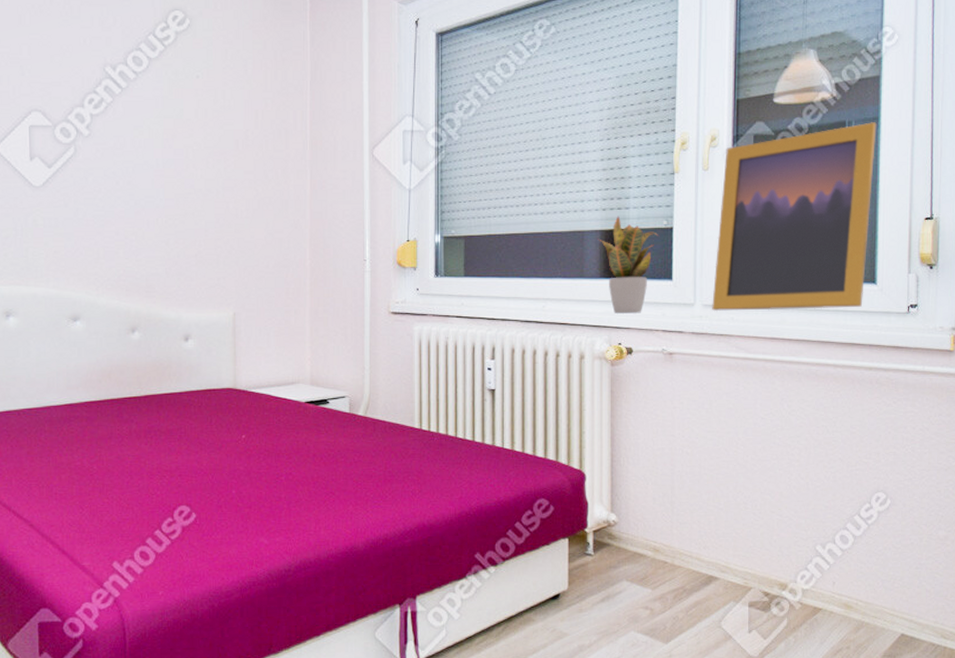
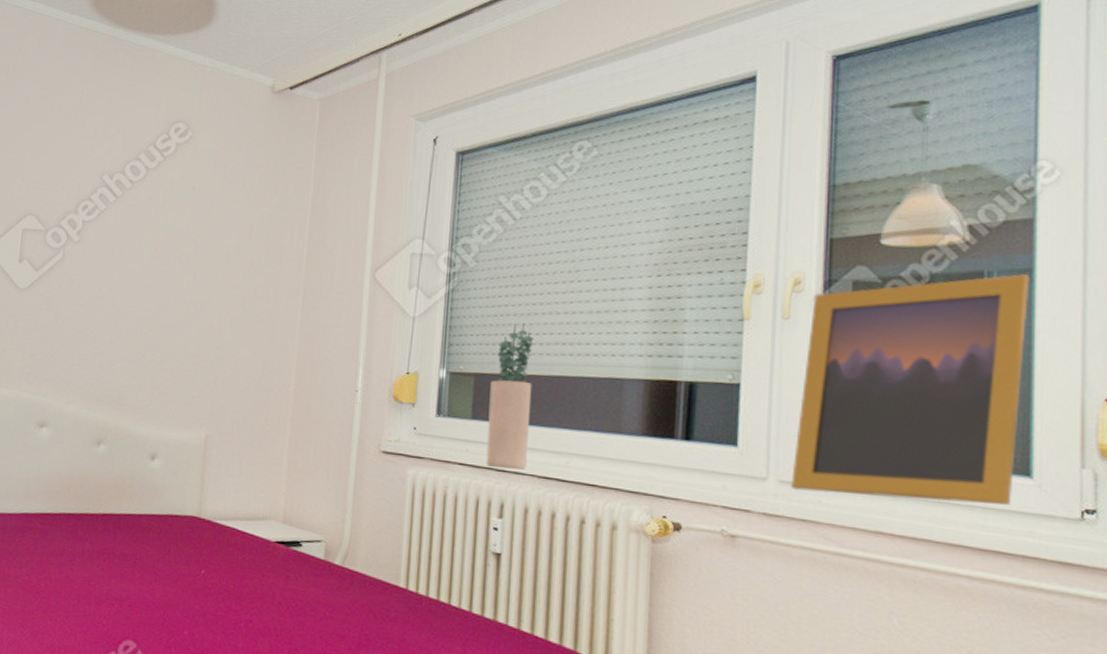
vase: none [478,189,512,317] -> present [485,323,534,470]
potted plant: present [598,216,660,315] -> none [640,364,722,483]

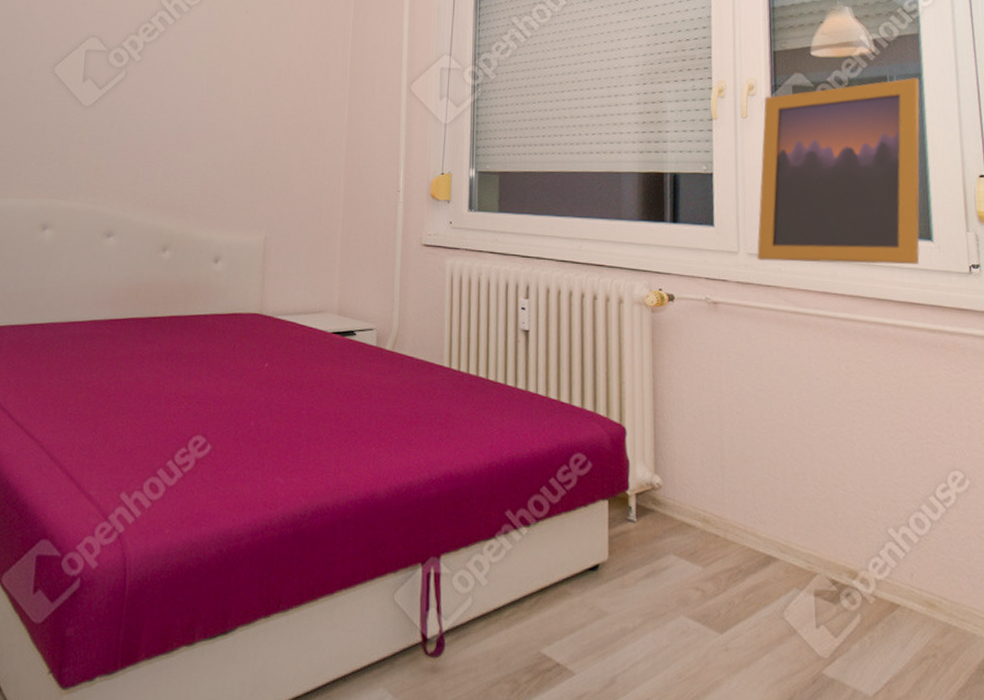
vase: present [485,323,534,470] -> none [512,127,548,256]

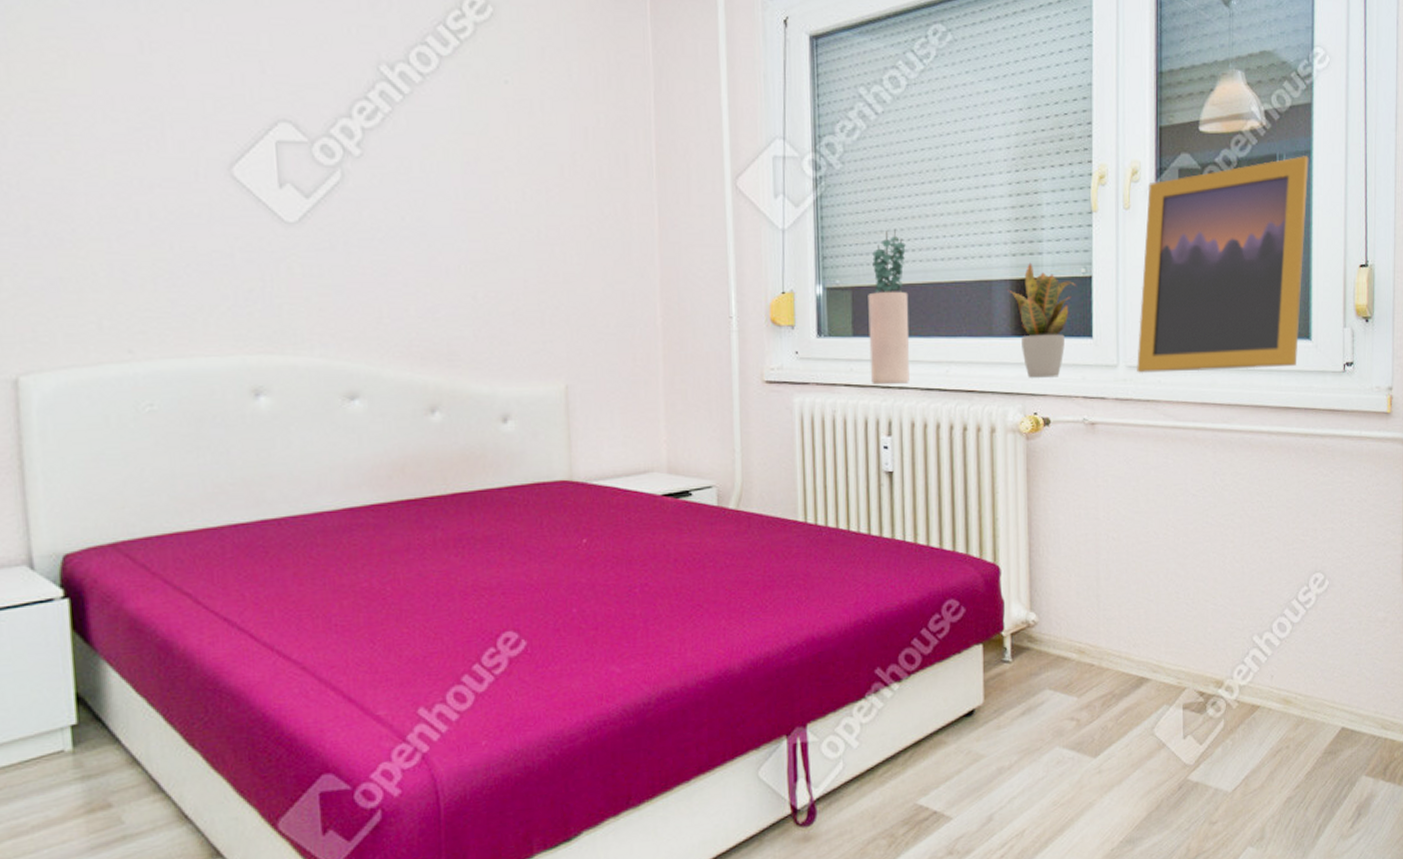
vase: none [512,127,548,256] -> present [868,229,910,386]
potted plant: none [635,159,700,259] -> present [1007,262,1078,379]

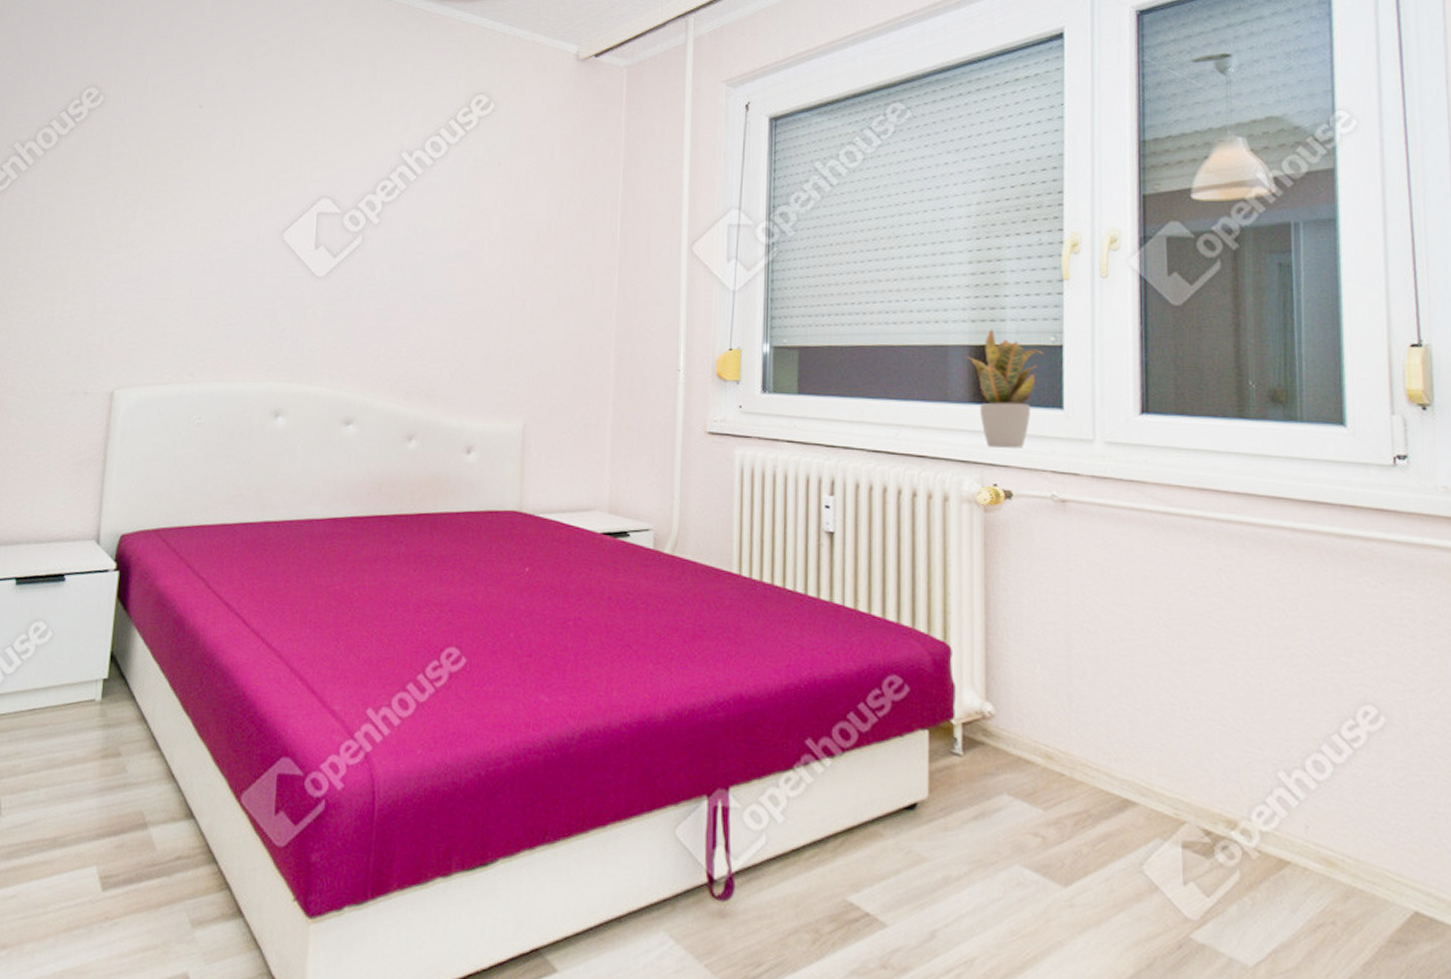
vase: present [868,229,910,386] -> none [814,293,857,445]
picture frame: present [1137,156,1309,374] -> none [1117,224,1334,456]

